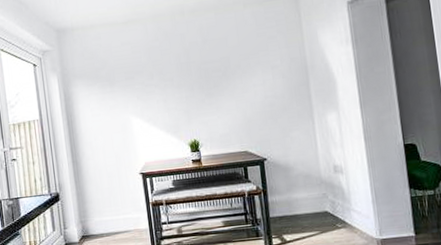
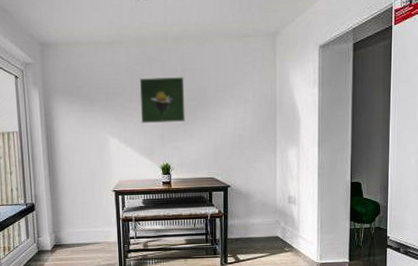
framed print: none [158,48,211,100] -> present [139,77,185,123]

